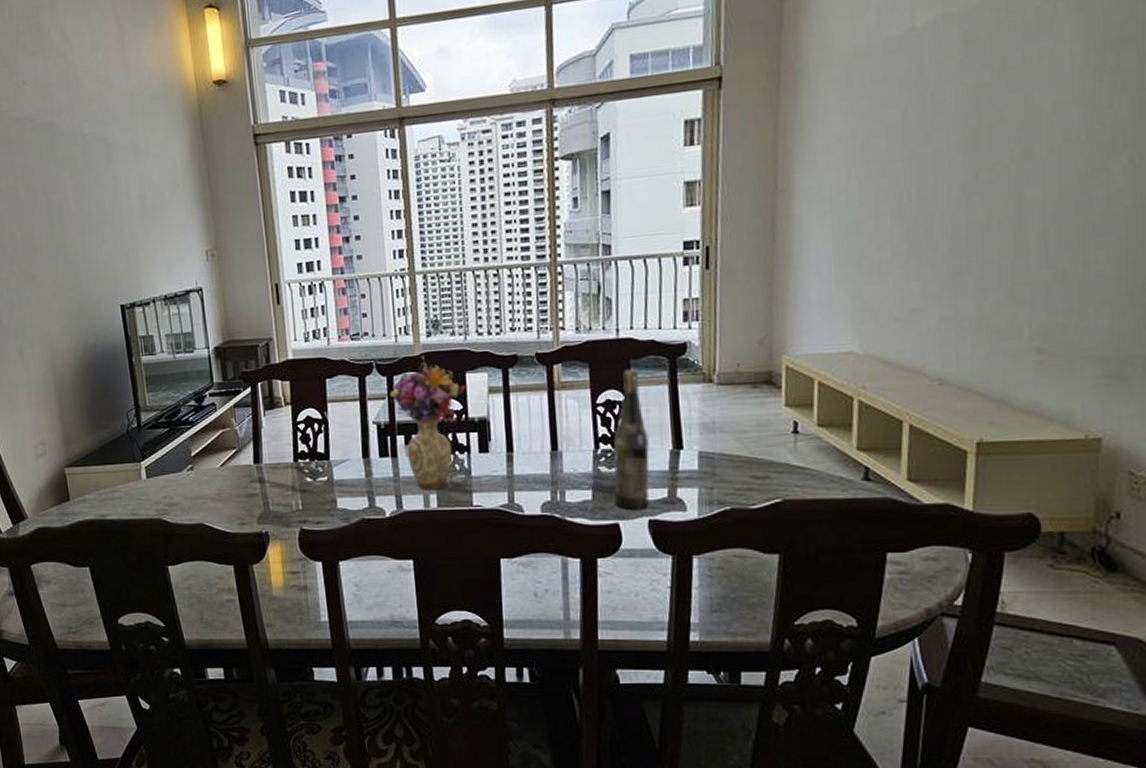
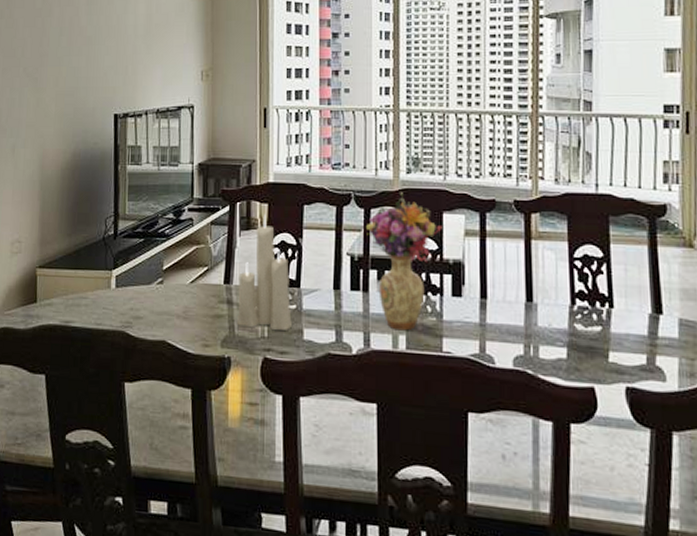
candle: none [267,392,326,502] -> present [237,214,293,330]
wine bottle: present [614,369,649,510] -> none [590,225,628,374]

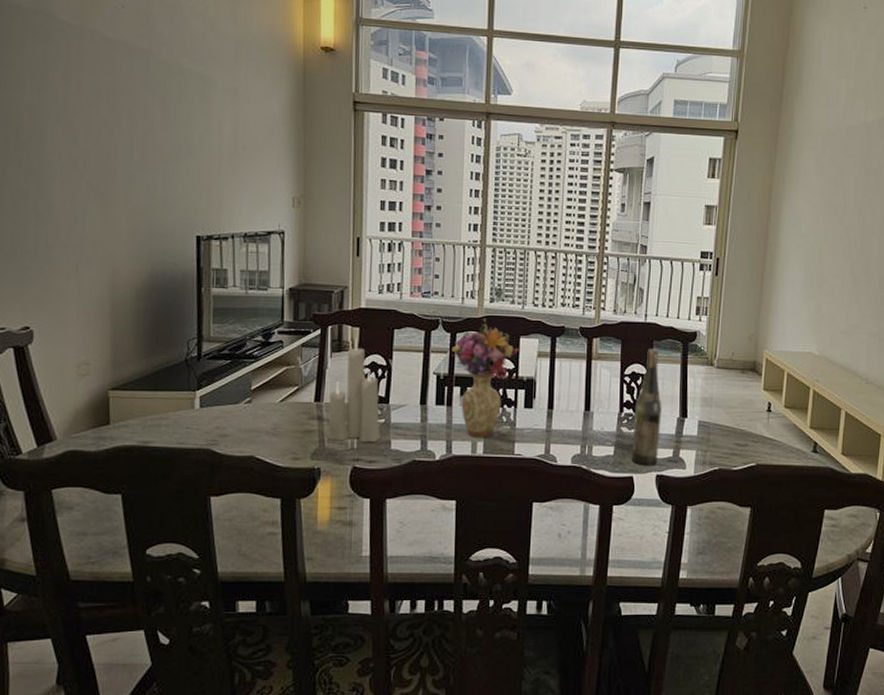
wine bottle: none [590,225,628,374] -> present [631,348,662,465]

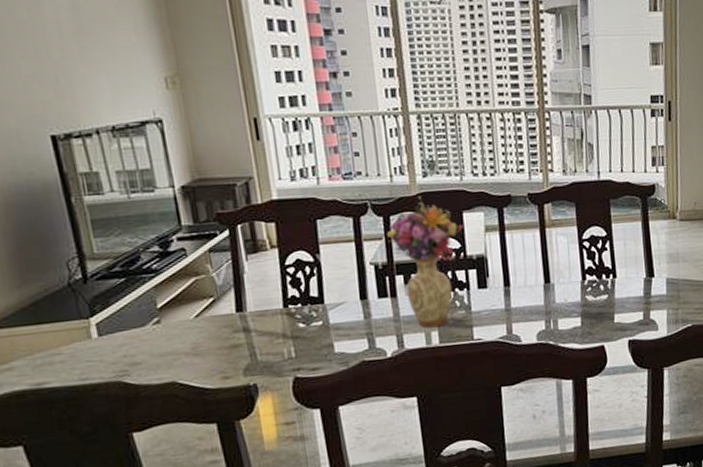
candle: present [327,337,381,442] -> none [252,234,322,352]
wine bottle: present [631,348,662,465] -> none [598,207,628,333]

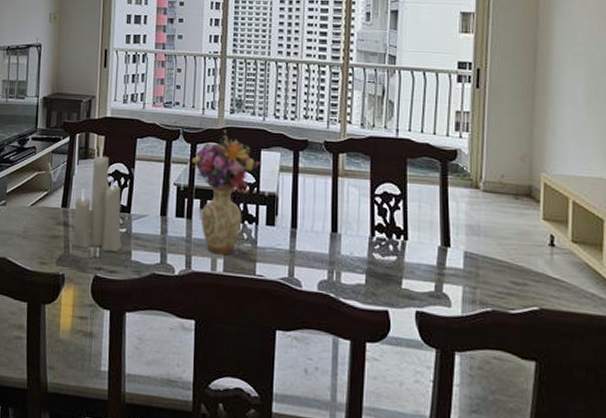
candle: none [252,234,322,352] -> present [72,145,123,252]

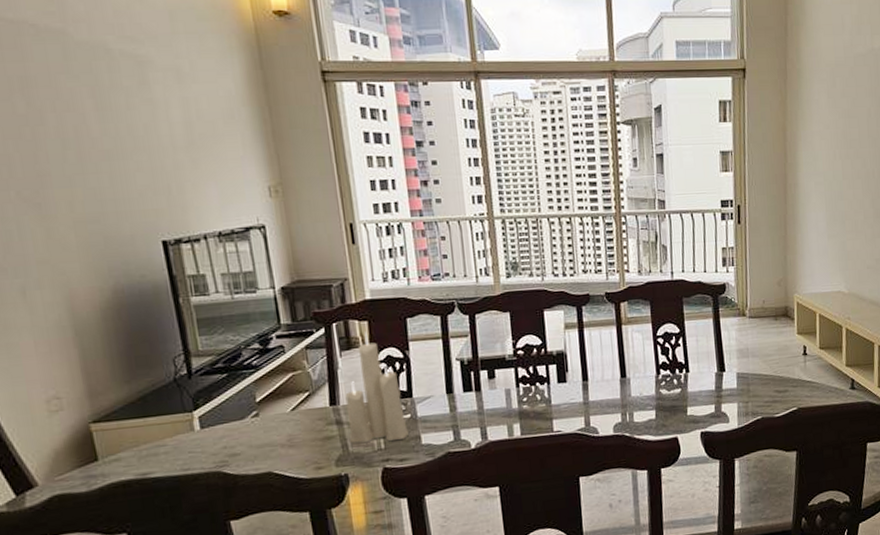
flower arrangement: present [192,130,263,255] -> none [473,296,547,421]

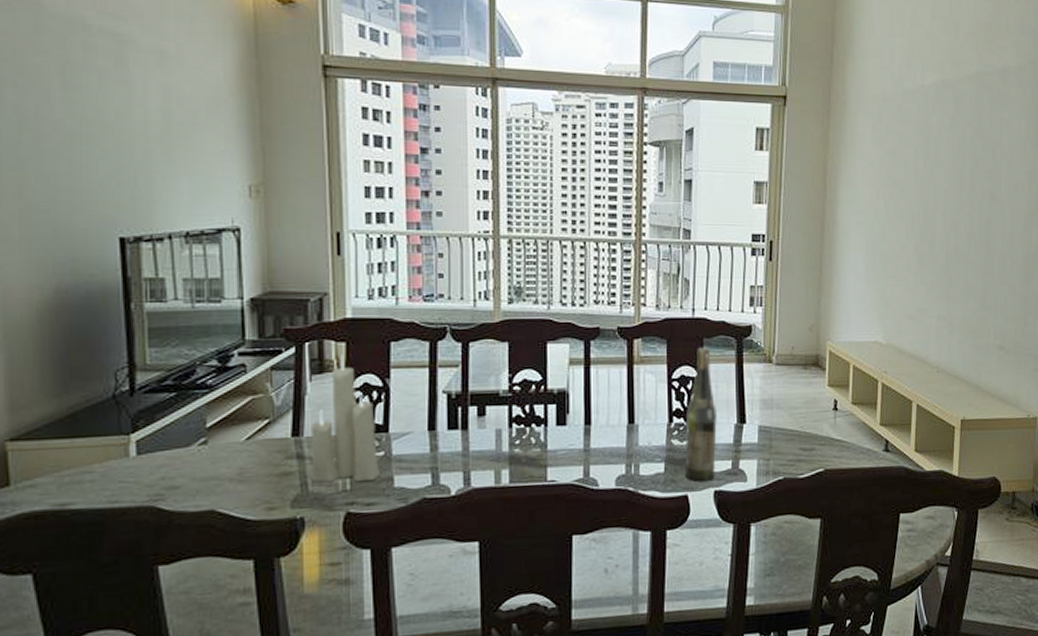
wine bottle: none [672,305,701,425] -> present [685,347,717,481]

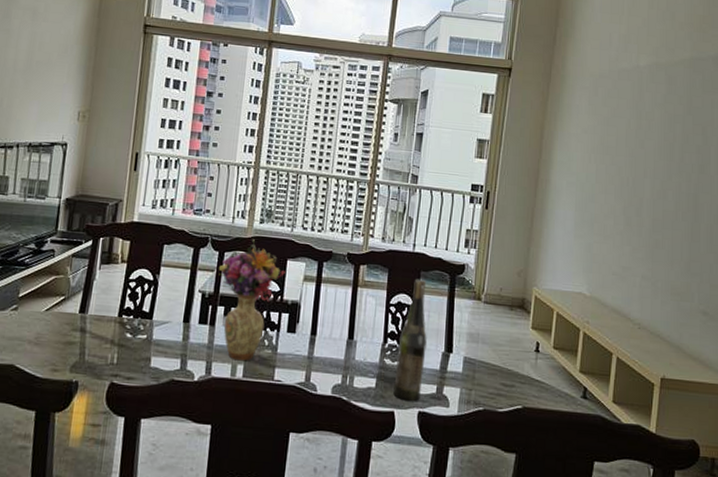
candle: present [311,354,381,482] -> none [88,250,144,358]
flower arrangement: none [465,324,549,466] -> present [219,239,288,361]

